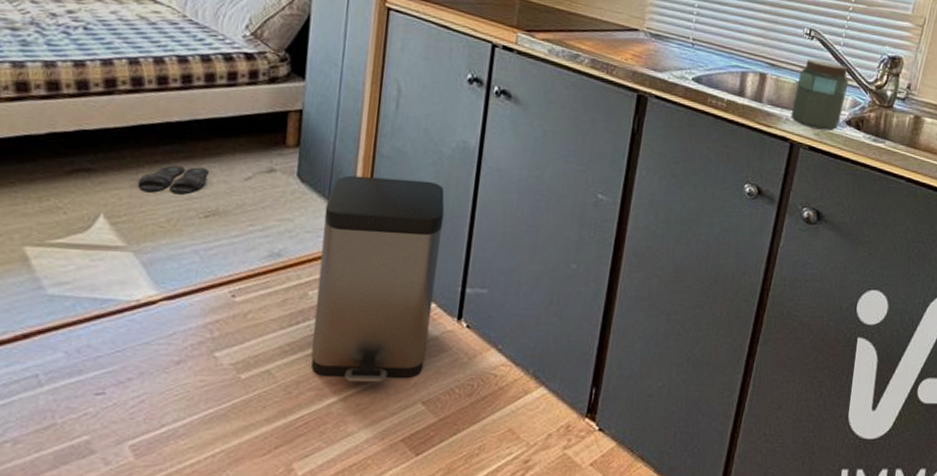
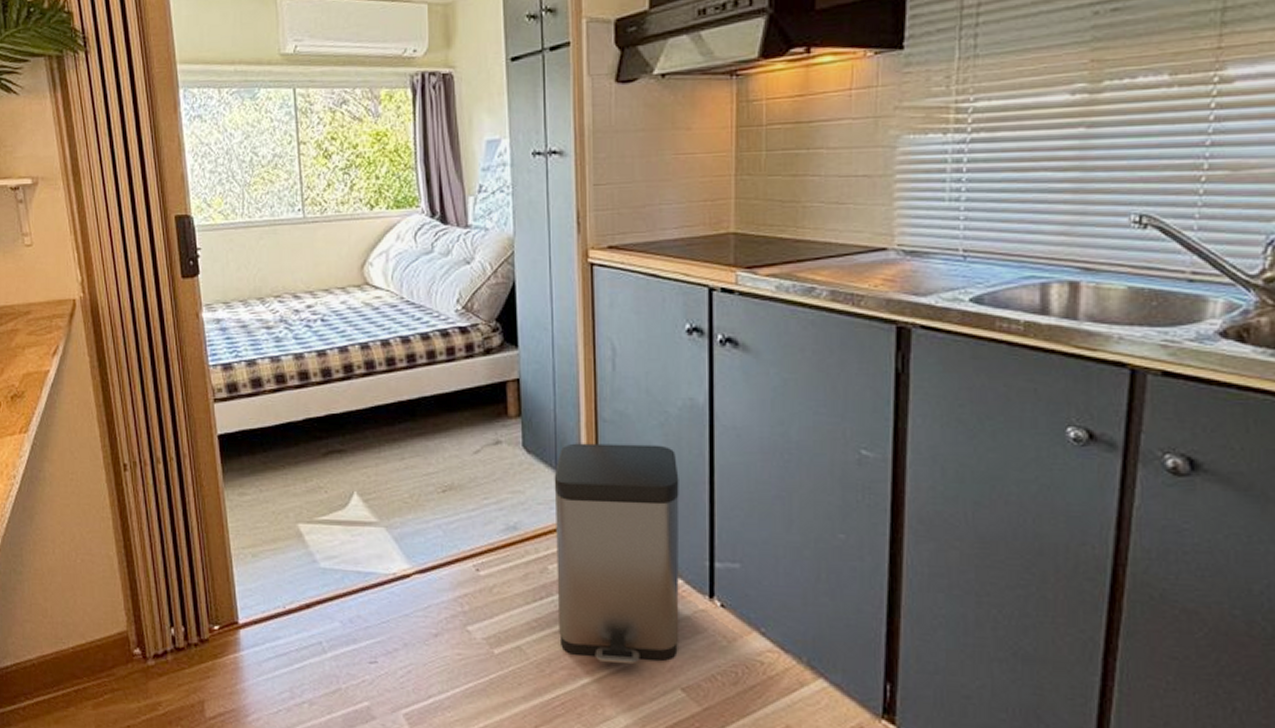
slippers: present [137,165,209,195] -> none [381,442,441,471]
peanut butter: present [791,58,849,131] -> none [1126,253,1215,349]

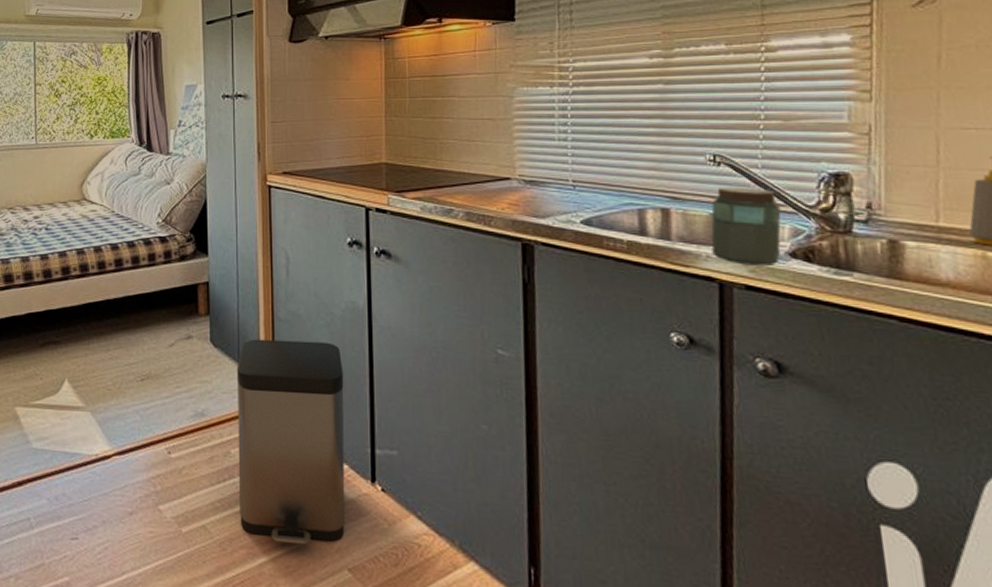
peanut butter: none [1126,253,1215,349] -> present [711,187,781,267]

